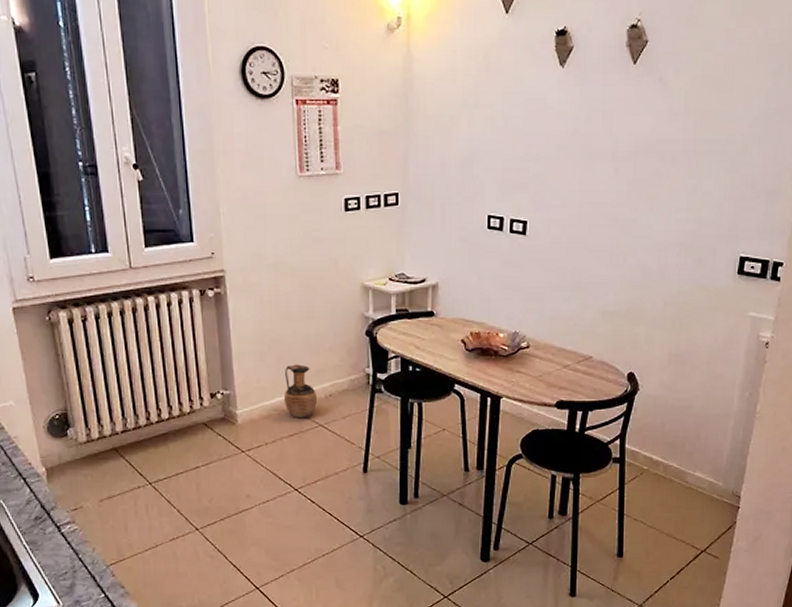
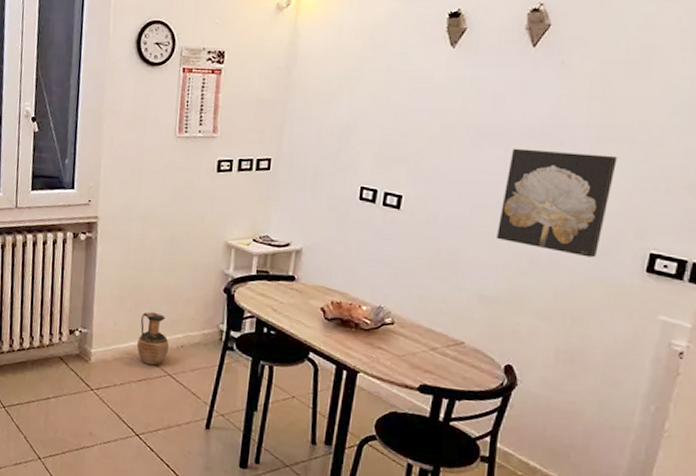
wall art: none [614,166,710,266] -> present [497,148,617,258]

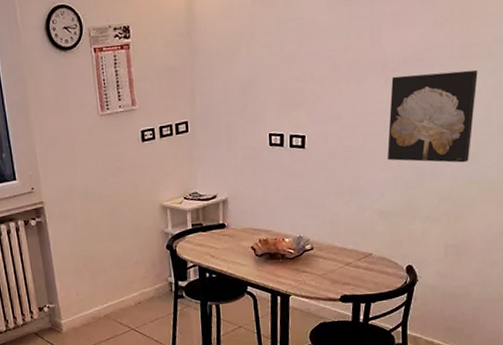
ceramic jug: present [136,312,170,366] -> none [99,278,129,324]

